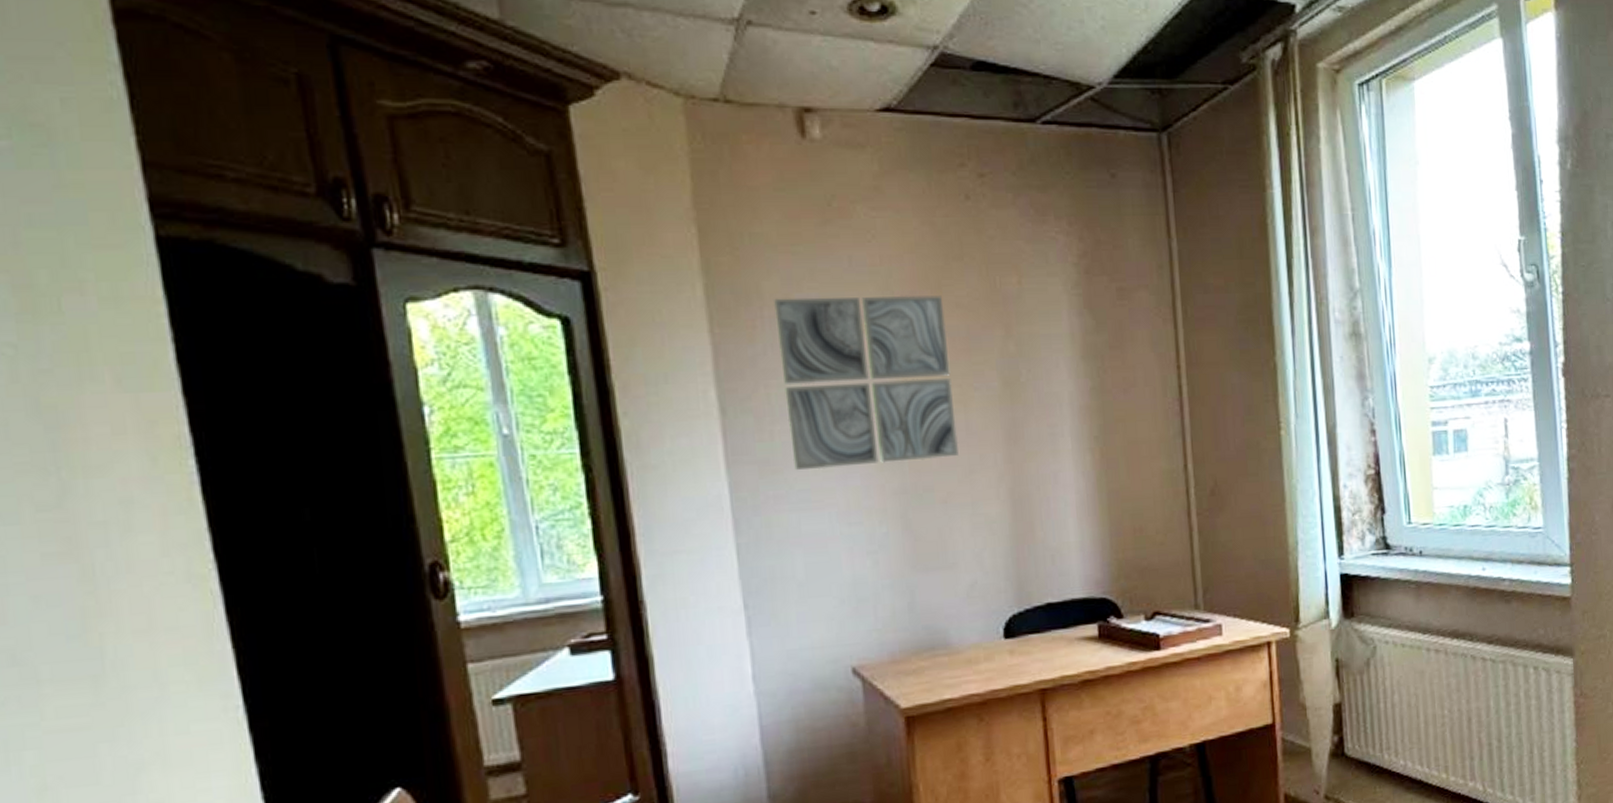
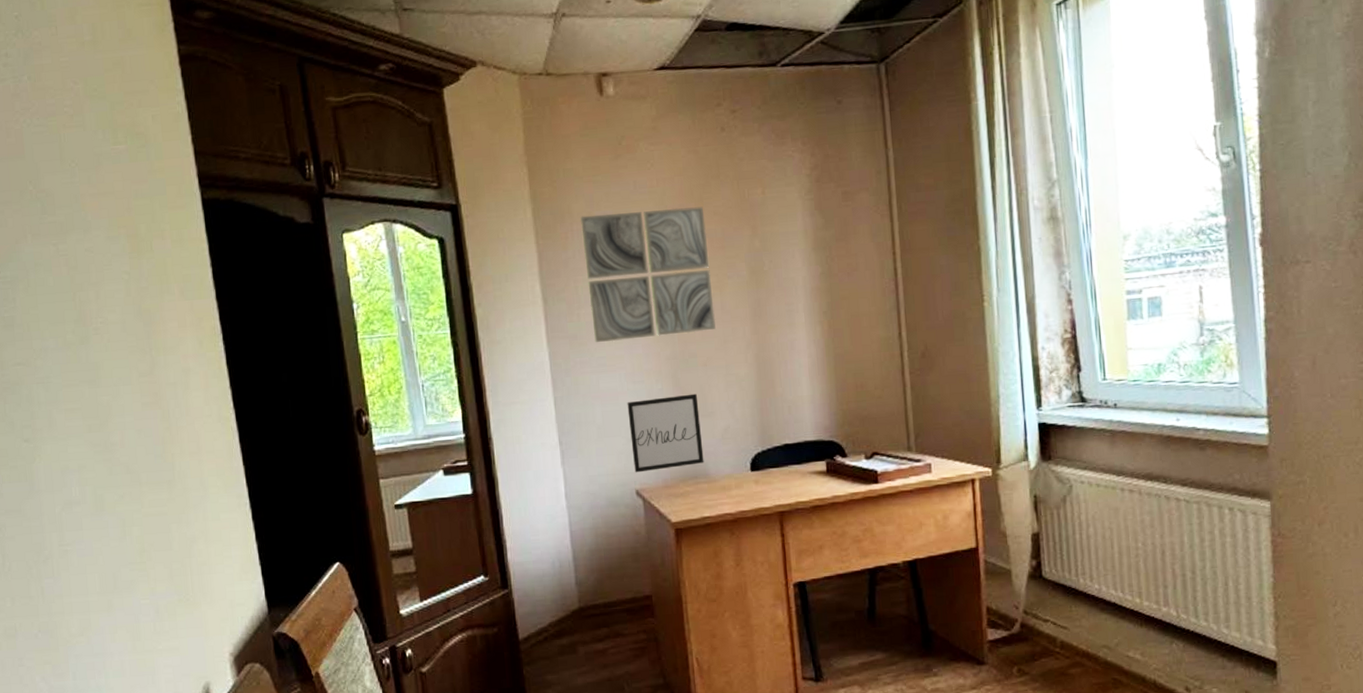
wall art: none [839,539,944,645] -> present [627,393,704,473]

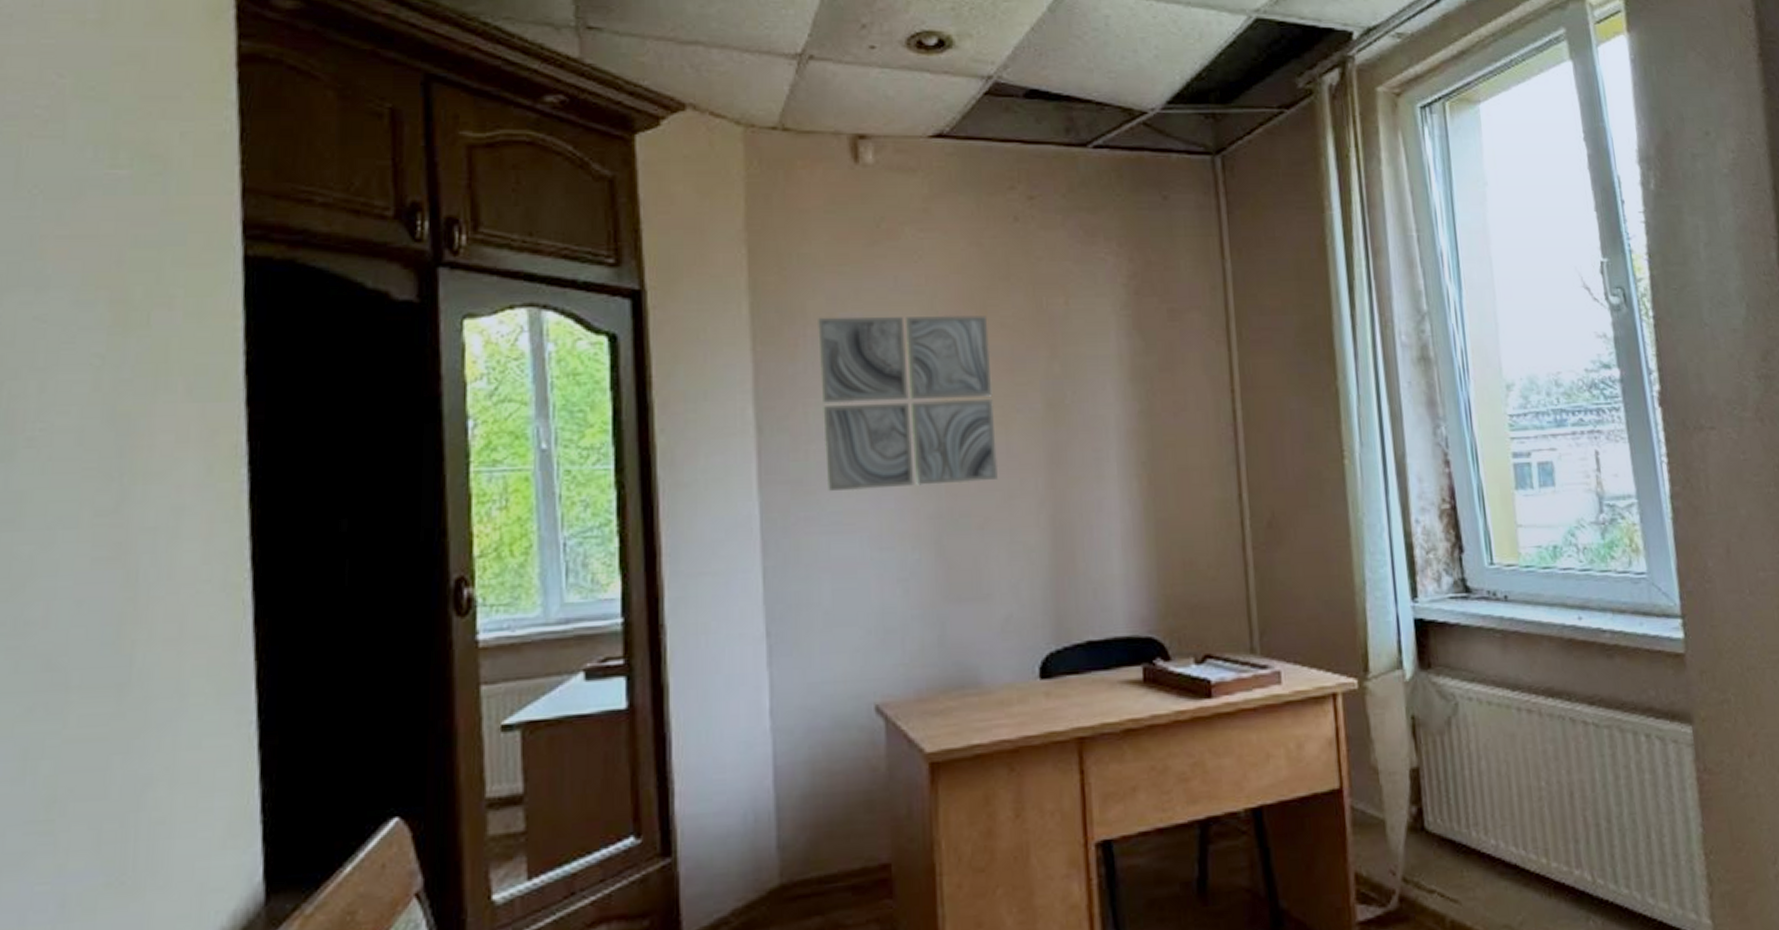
wall art: present [627,393,704,473] -> none [869,567,975,680]

